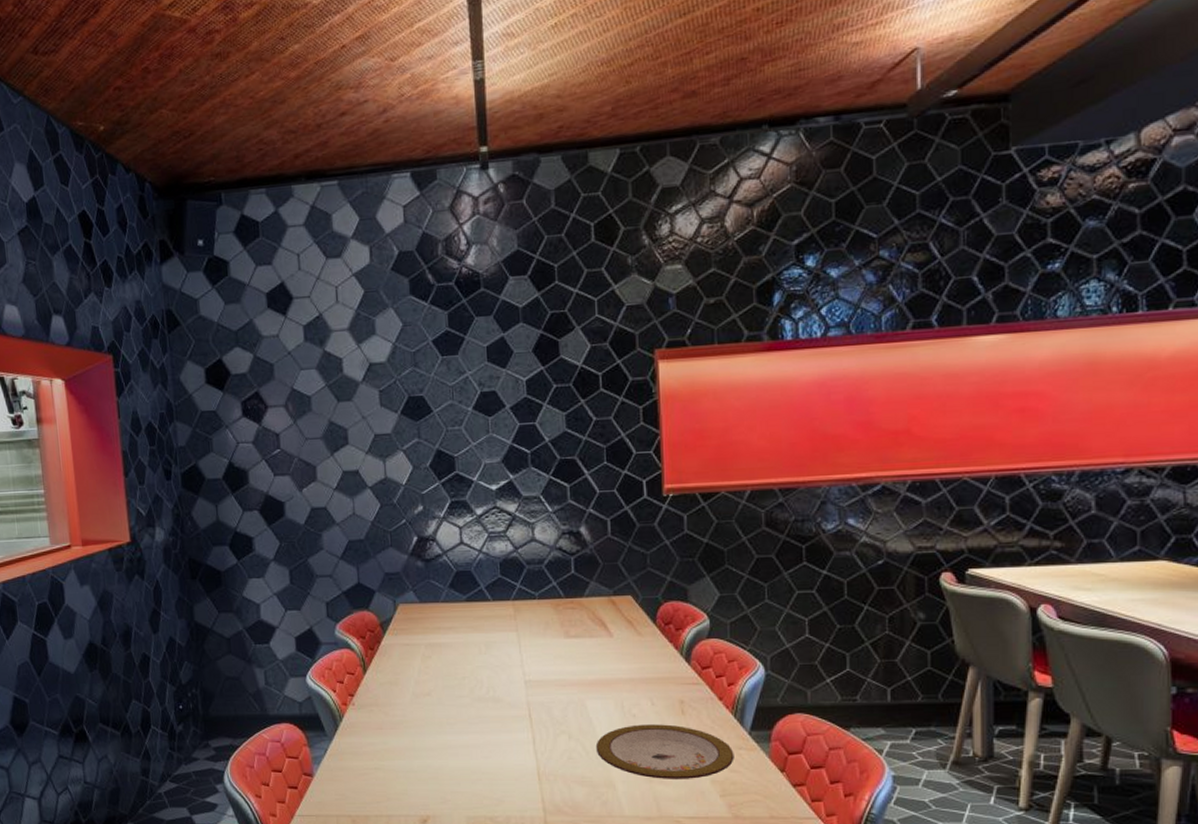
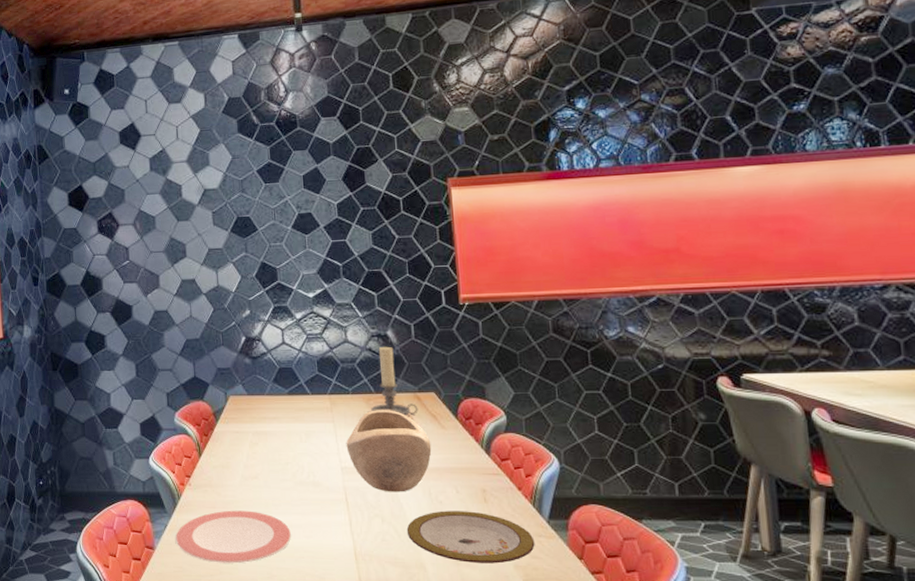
plate: none [337,731,467,789] -> present [176,510,291,564]
decorative bowl: none [530,616,626,706] -> present [346,410,432,492]
candle holder: none [560,544,613,622] -> present [371,346,419,416]

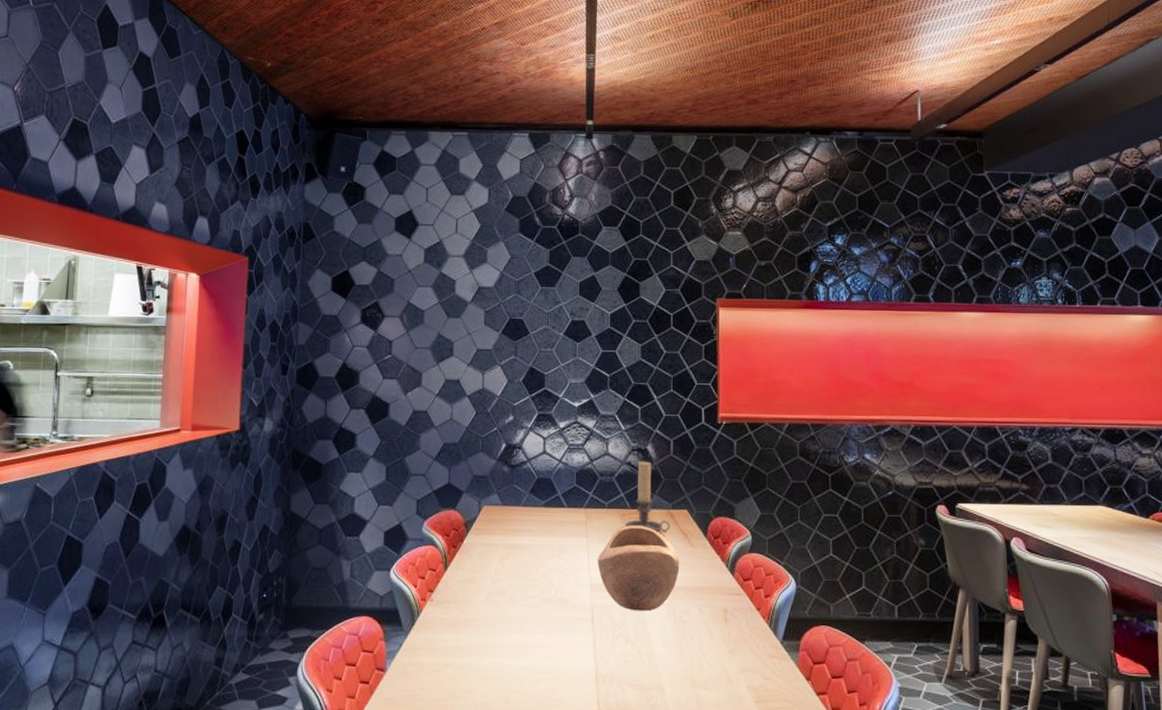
plate: present [176,510,291,564] -> none [410,628,533,687]
plate: present [406,510,535,564] -> none [649,630,768,685]

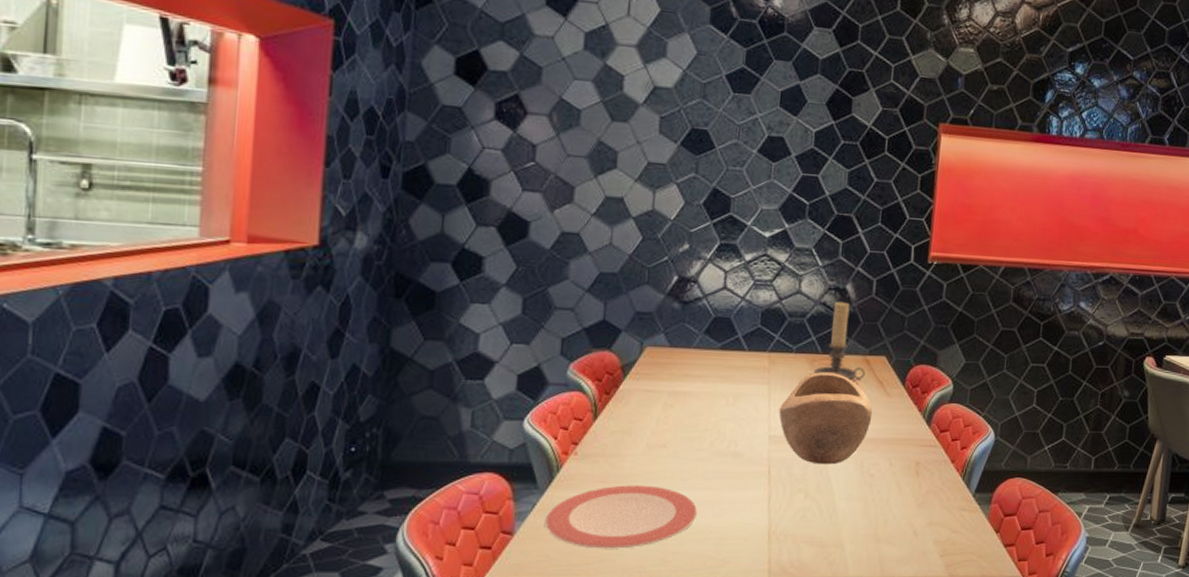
plate: none [410,628,533,687] -> present [545,485,697,549]

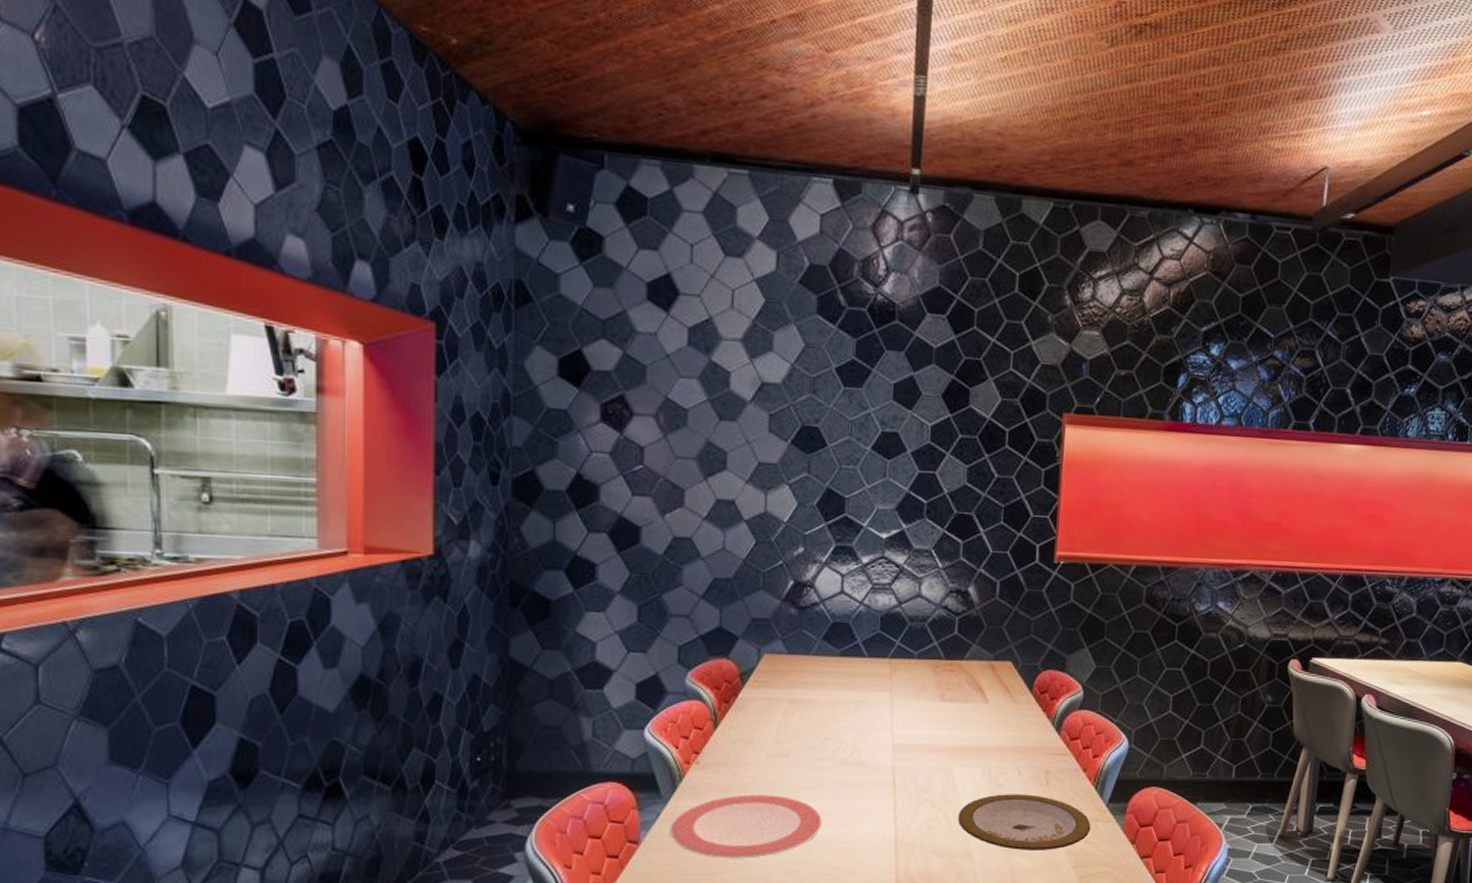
decorative bowl: present [779,372,873,465] -> none [902,679,1000,774]
candle holder: present [814,301,866,381] -> none [937,604,991,687]
plate: none [830,484,958,539] -> present [957,794,1091,850]

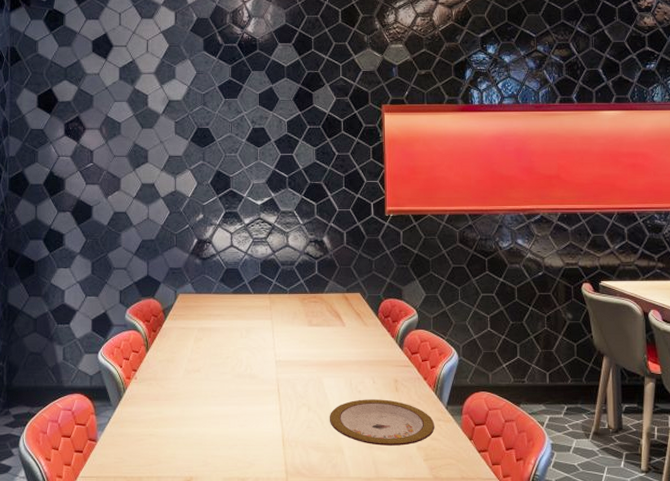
plate: present [670,794,822,859] -> none [119,402,226,453]

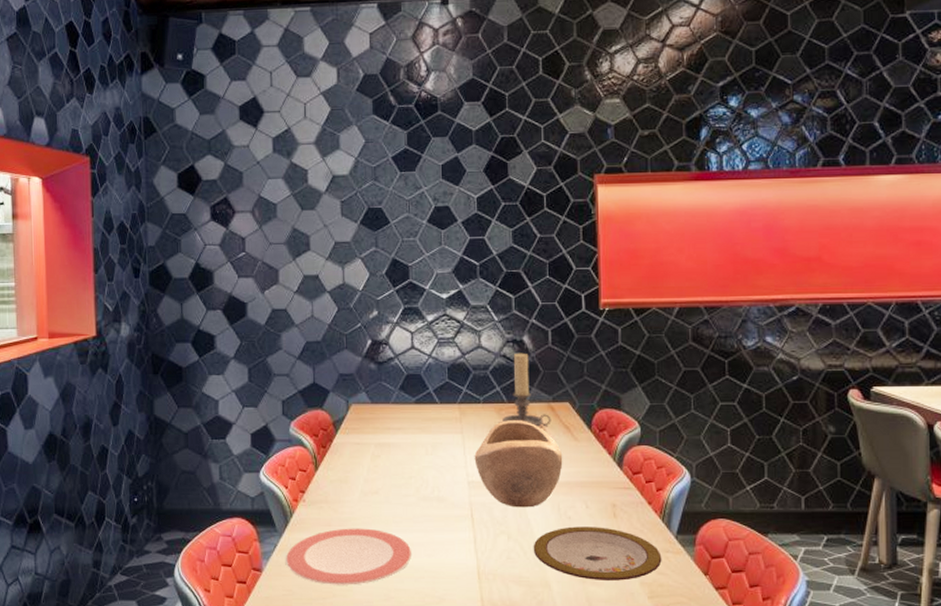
plate: none [119,402,226,453] -> present [286,528,411,585]
decorative bowl: none [281,308,355,383] -> present [474,420,563,508]
candle holder: none [305,251,346,314] -> present [502,353,552,427]

